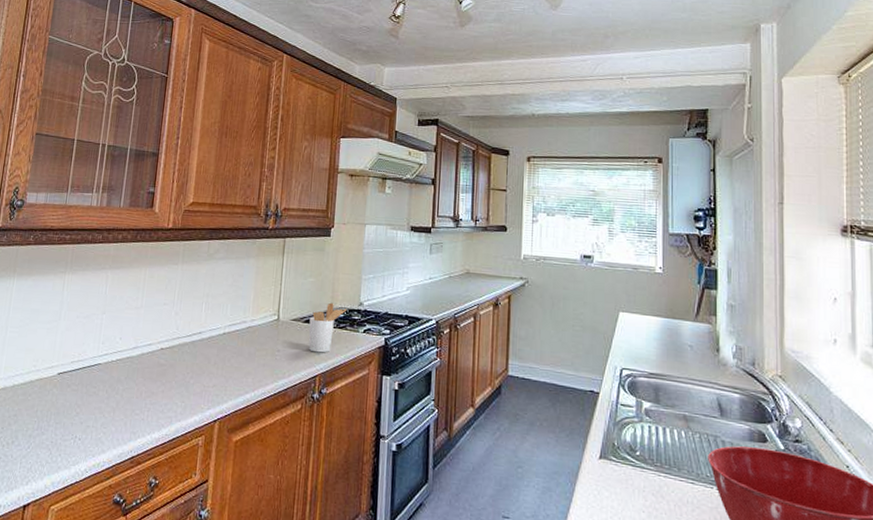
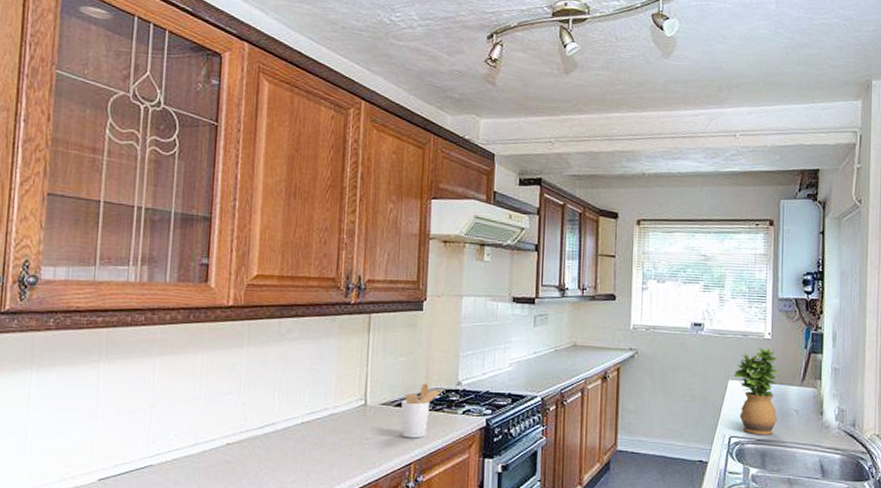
potted plant: none [624,282,671,369] -> present [733,348,778,435]

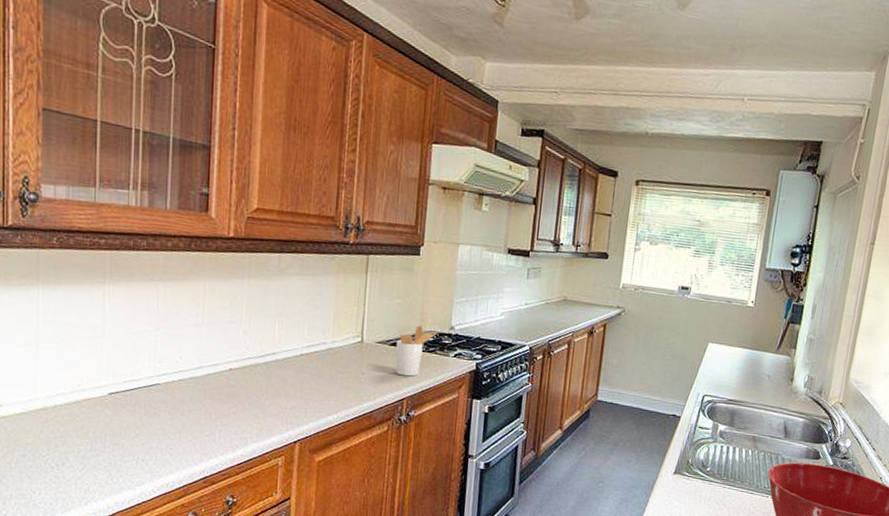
potted plant: present [733,348,778,435] -> none [713,315,757,396]

